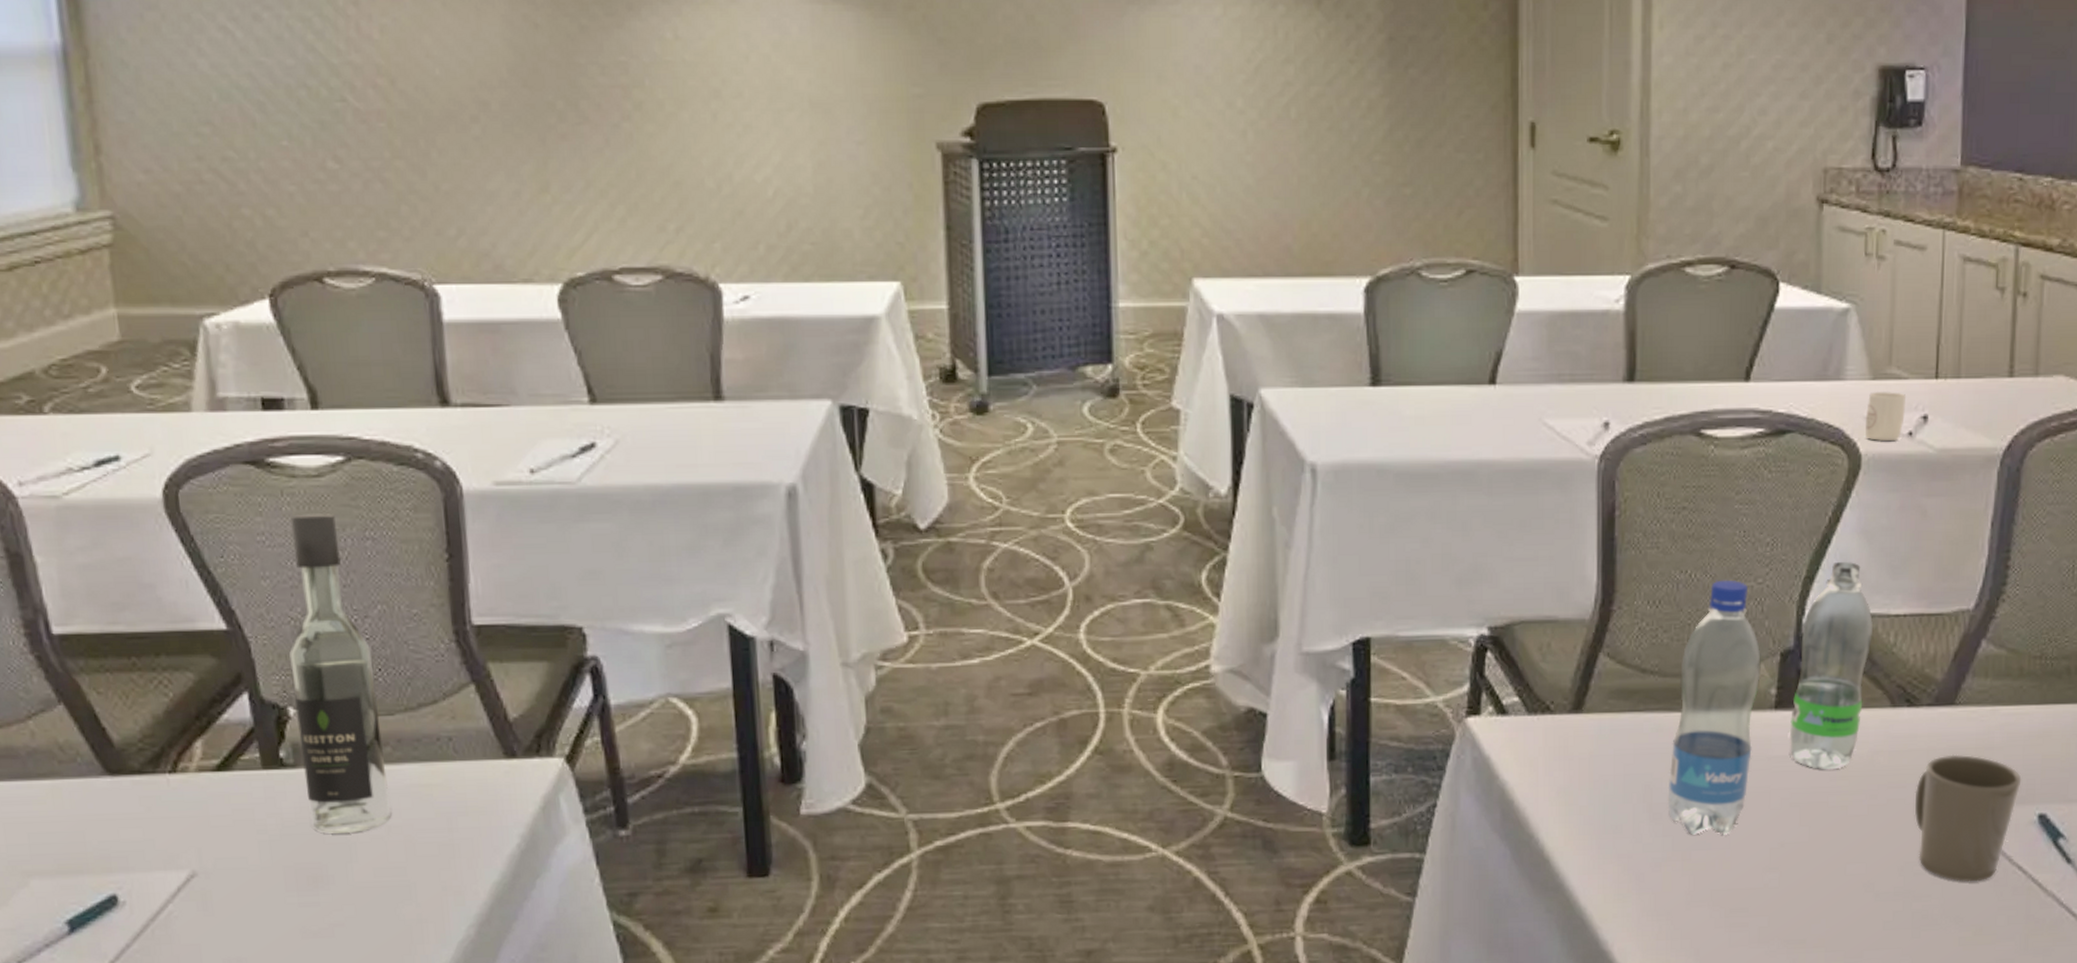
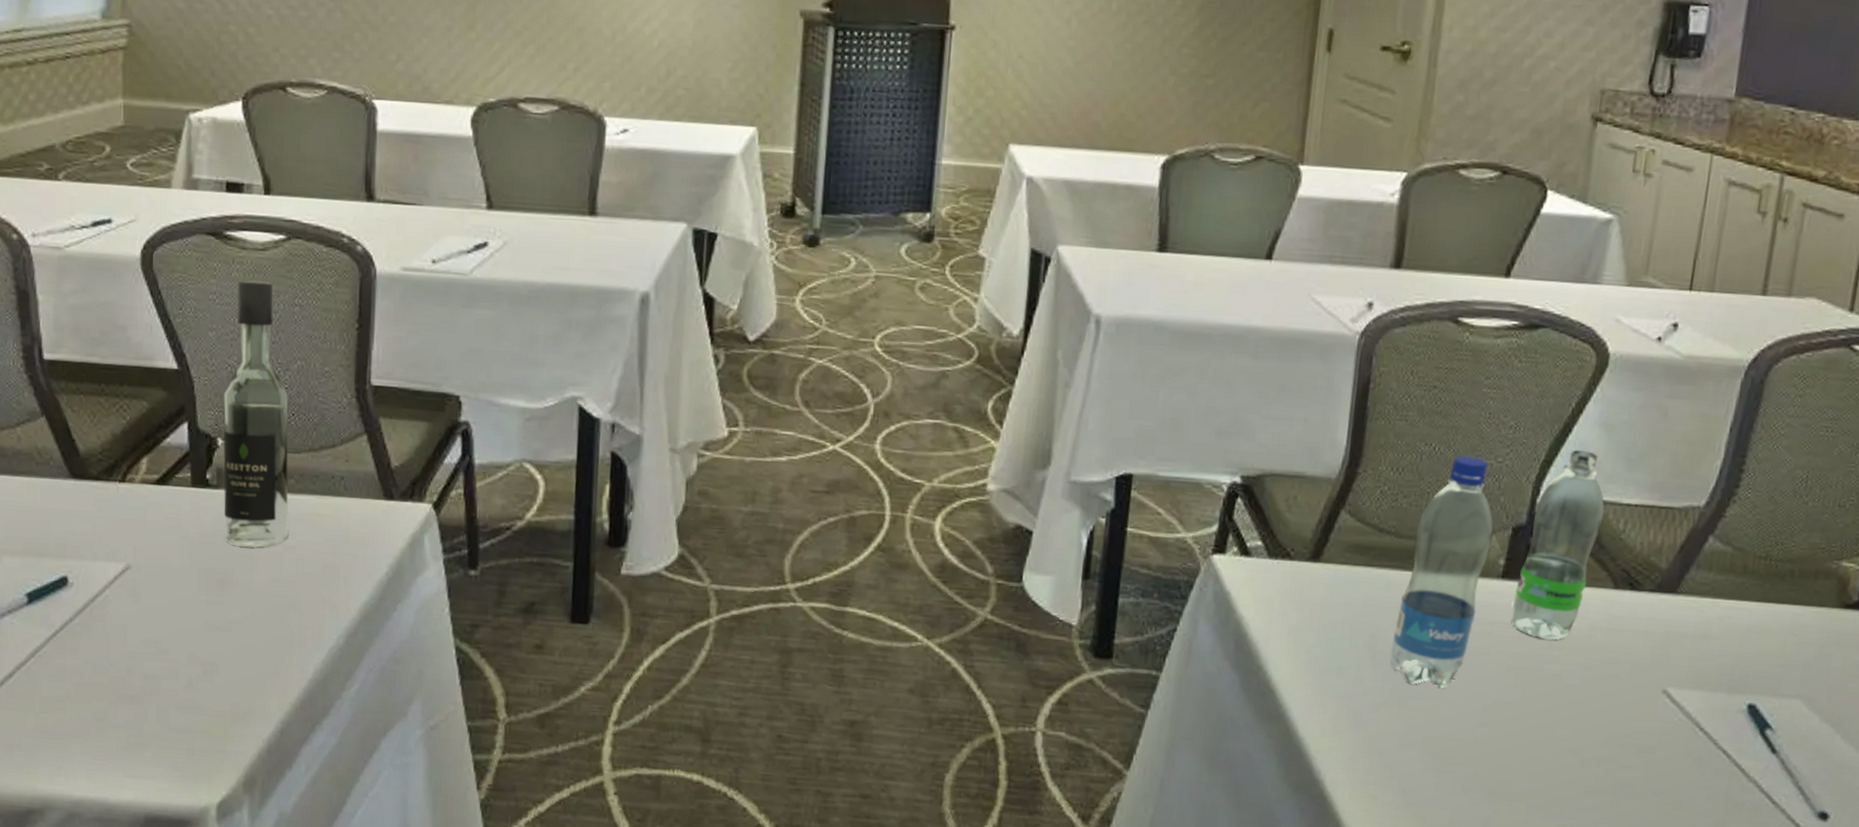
mug: present [1866,392,1905,441] -> none [1615,297,1658,344]
mug: present [1914,754,2022,882] -> none [1626,639,1735,760]

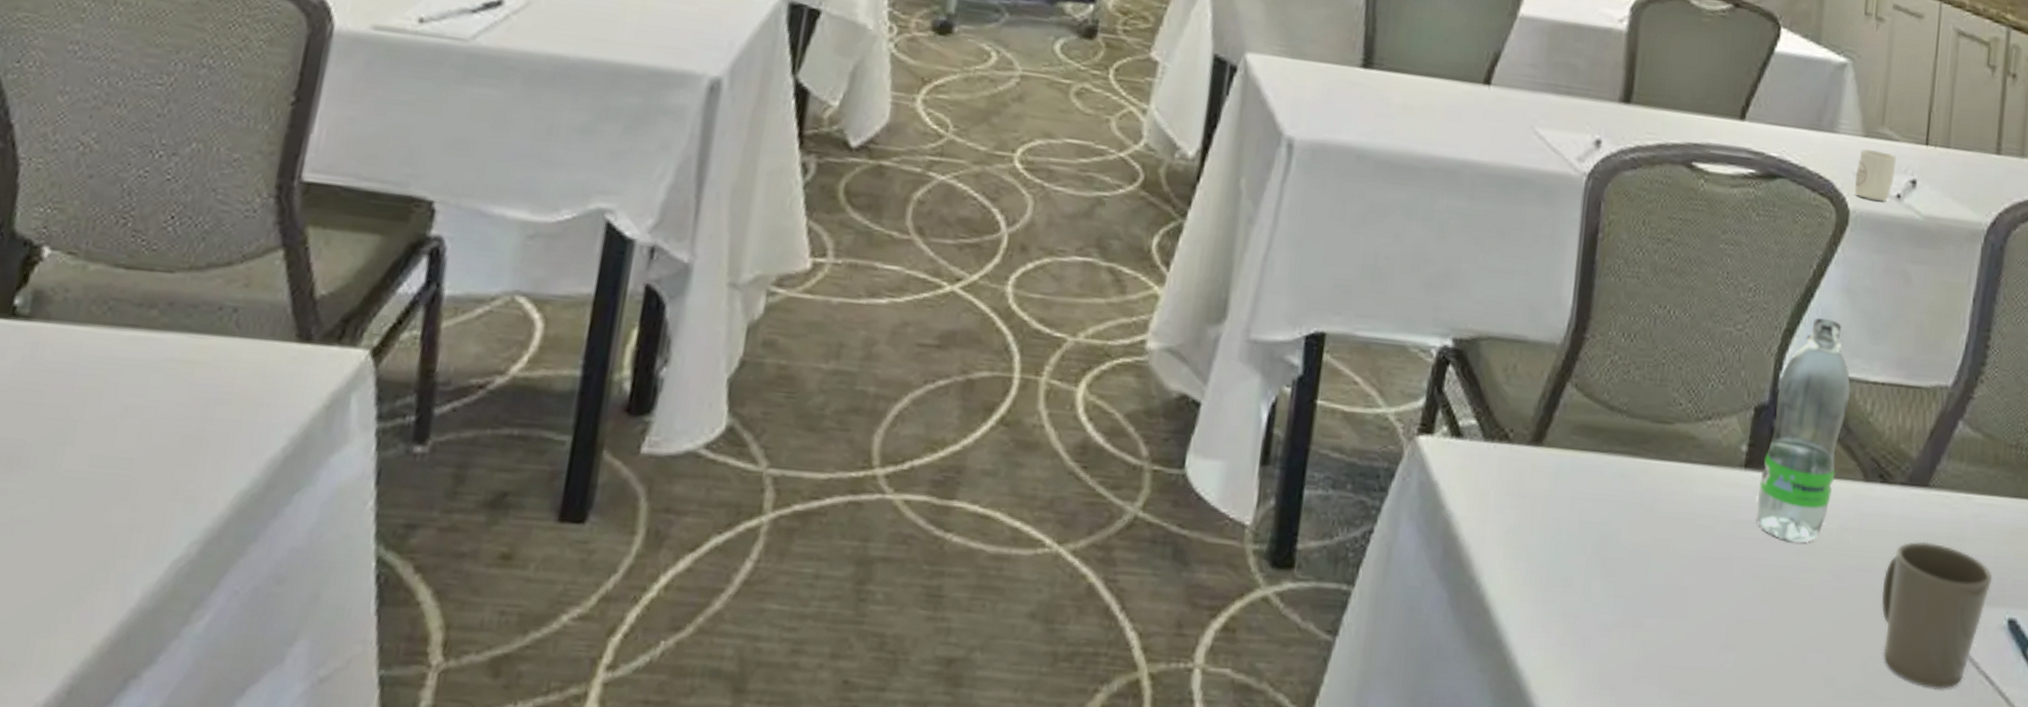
bottle: present [223,280,289,548] -> none [28,27,172,409]
bottle: present [1390,455,1494,688] -> none [1623,320,1735,603]
mug: none [1615,297,1658,344] -> present [1855,149,1896,201]
mug: none [1626,639,1735,760] -> present [1882,541,1993,688]

